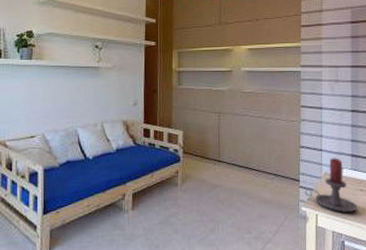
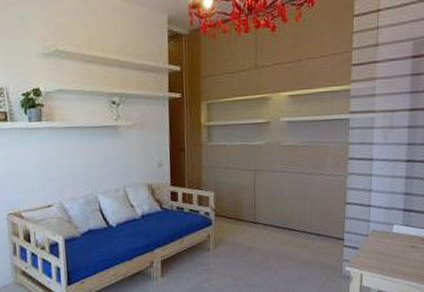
candle holder: present [304,158,358,213] -> none [349,213,407,271]

